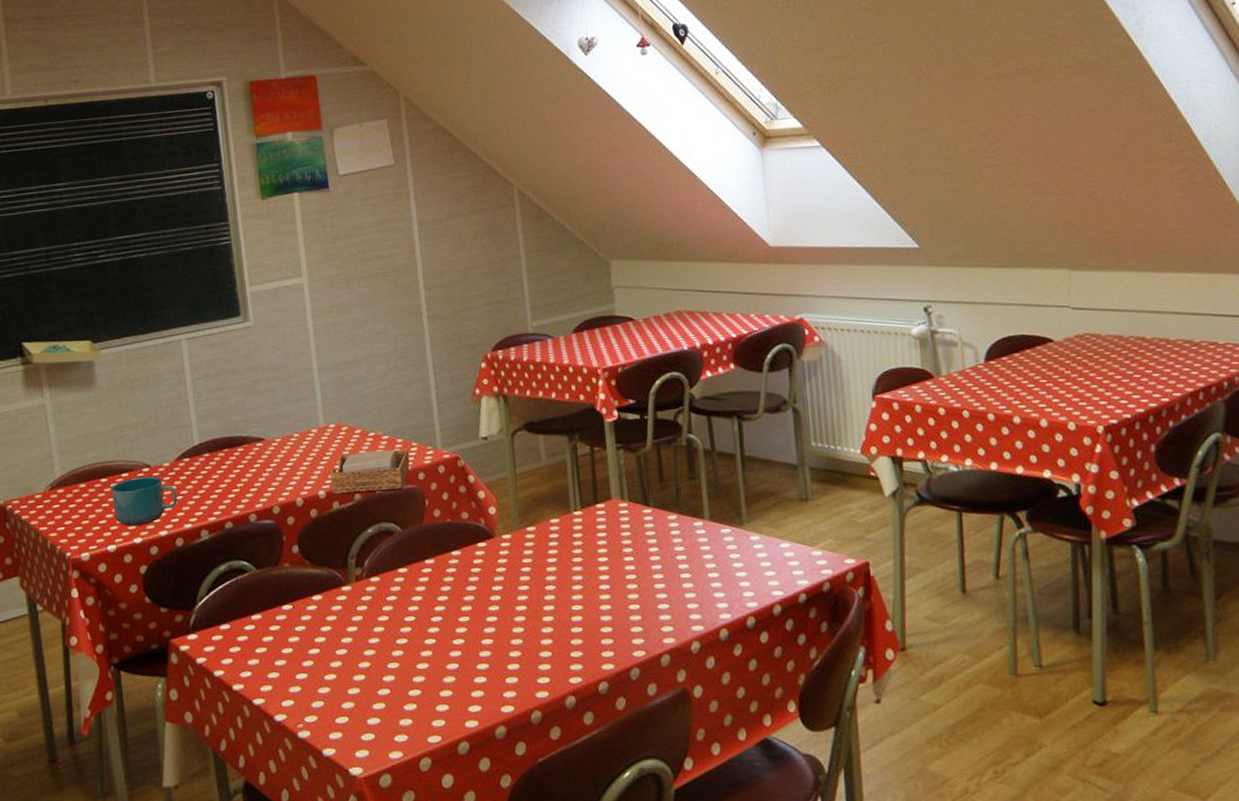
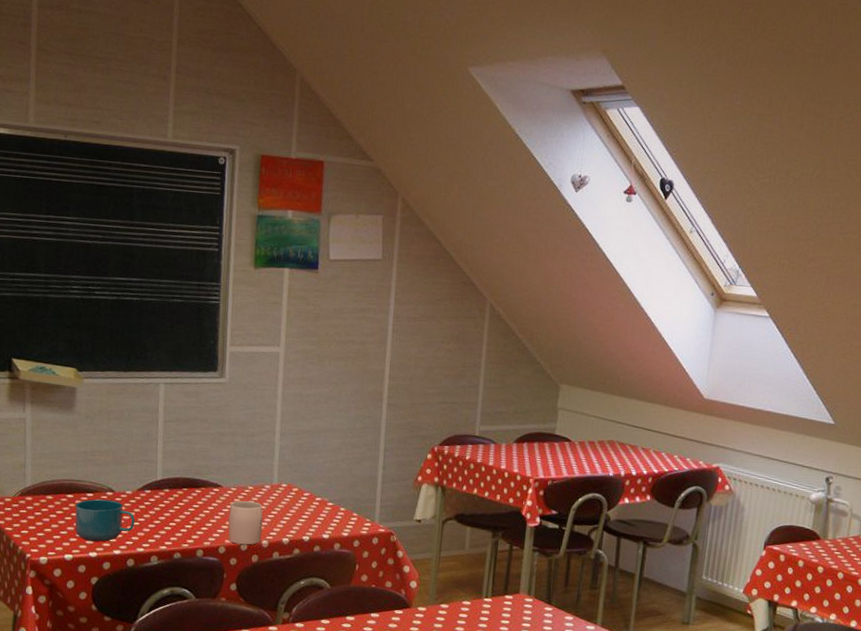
mug: none [277,449,318,501] -> present [228,500,264,545]
napkin holder: present [330,449,411,495] -> none [273,511,349,552]

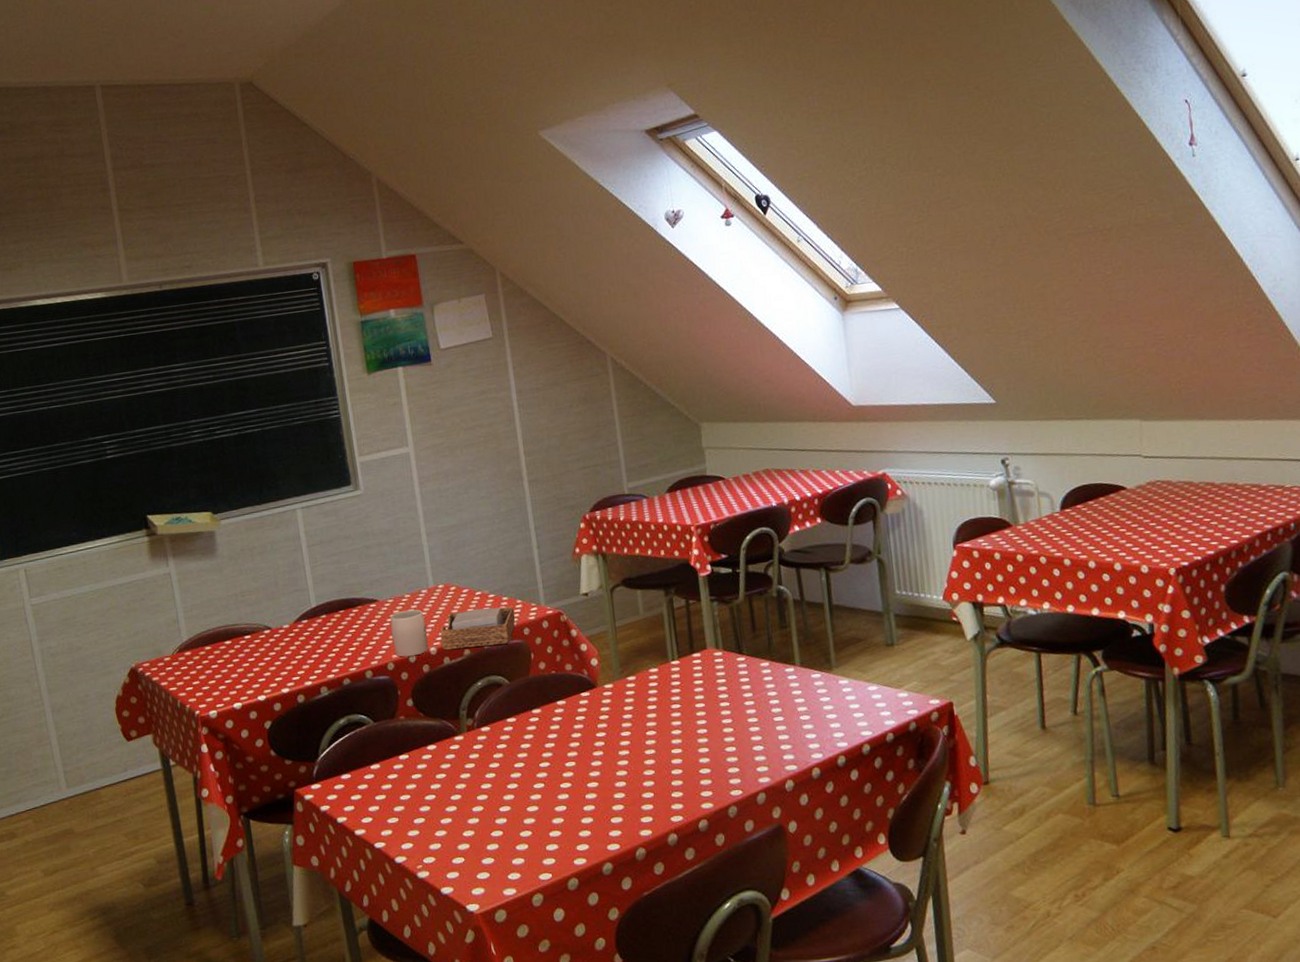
cup: present [74,499,135,542] -> none [234,637,298,685]
napkin holder: none [273,511,349,552] -> present [440,606,516,651]

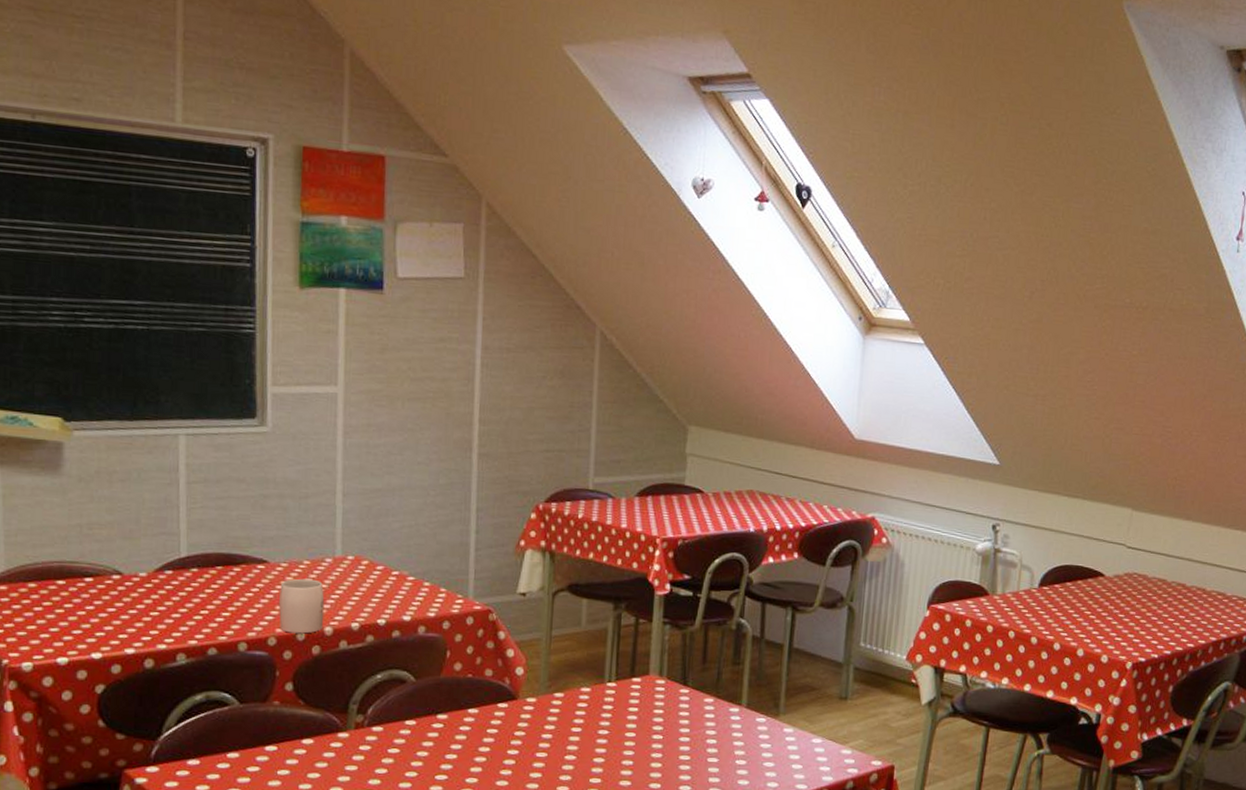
napkin holder: present [440,606,516,651] -> none [339,590,436,637]

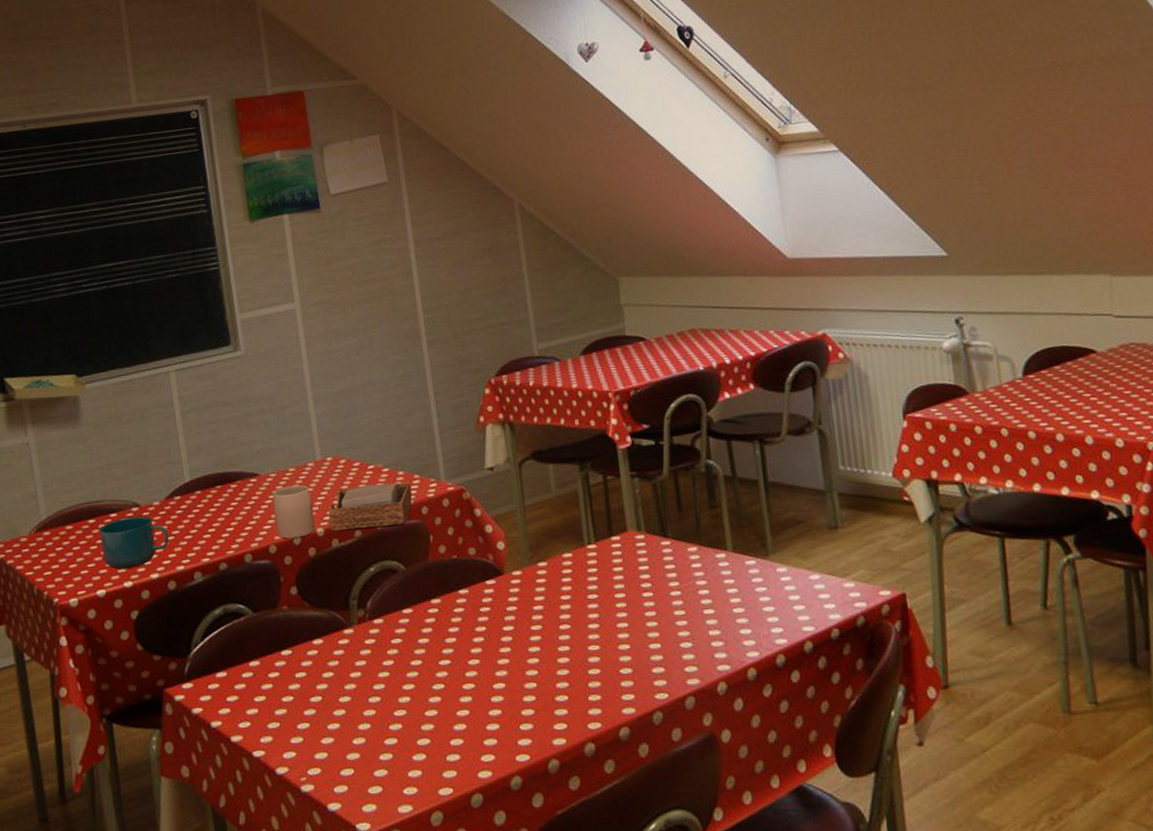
cup: none [68,584,153,640] -> present [99,516,170,570]
napkin holder: none [339,590,436,637] -> present [328,482,413,532]

